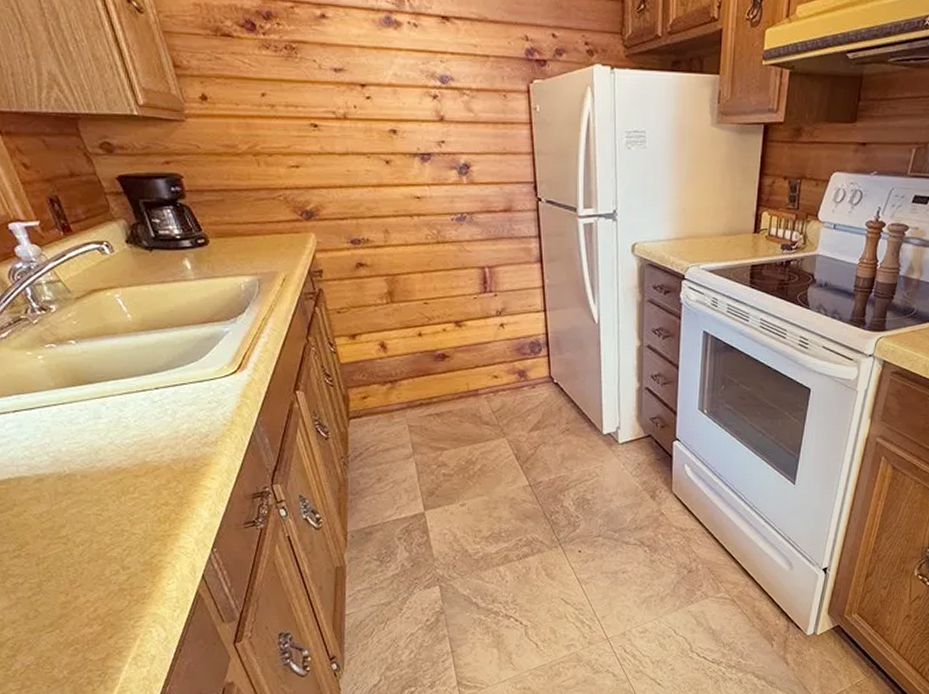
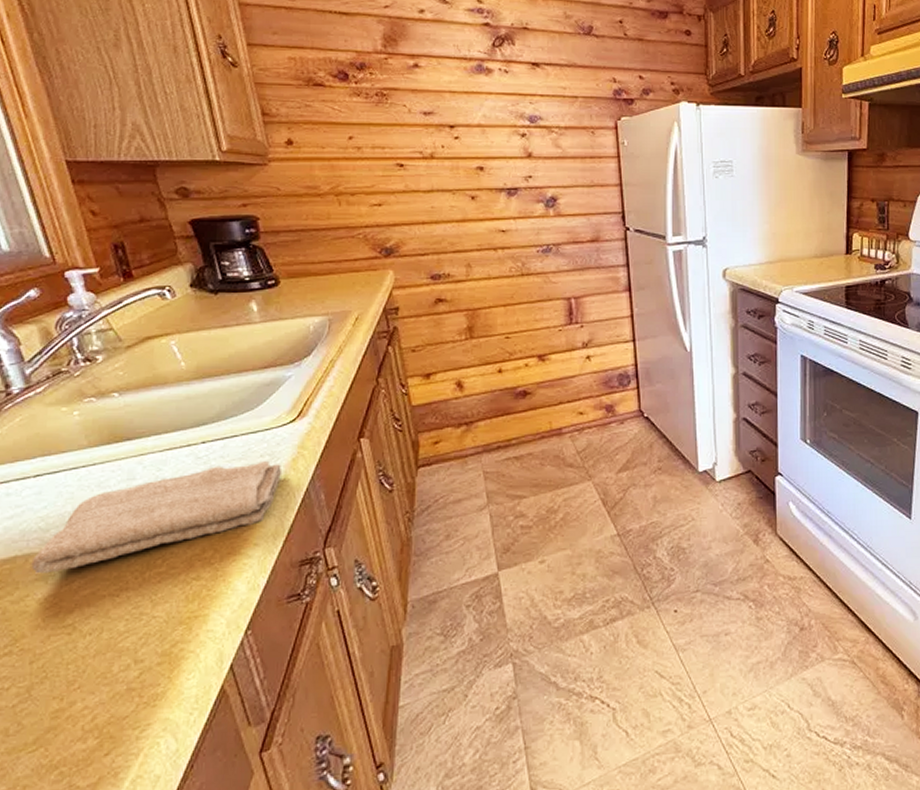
washcloth: none [23,408,229,494] -> present [31,461,283,574]

